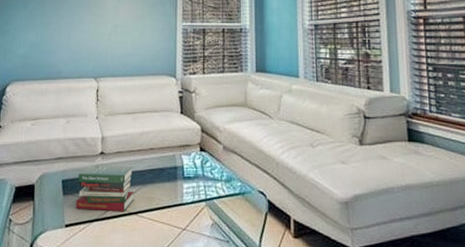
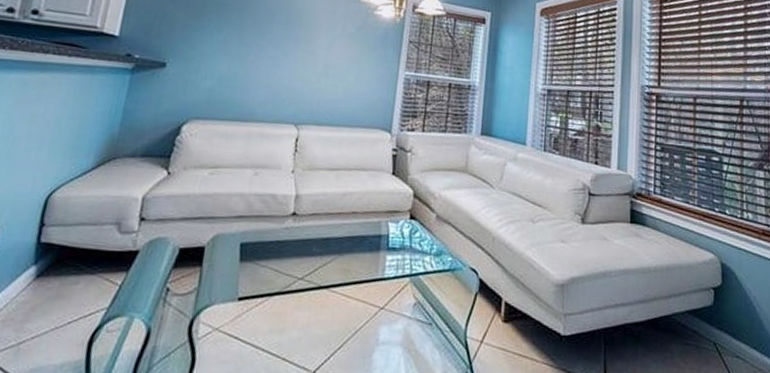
books: present [76,165,134,212] -> none [254,227,330,285]

